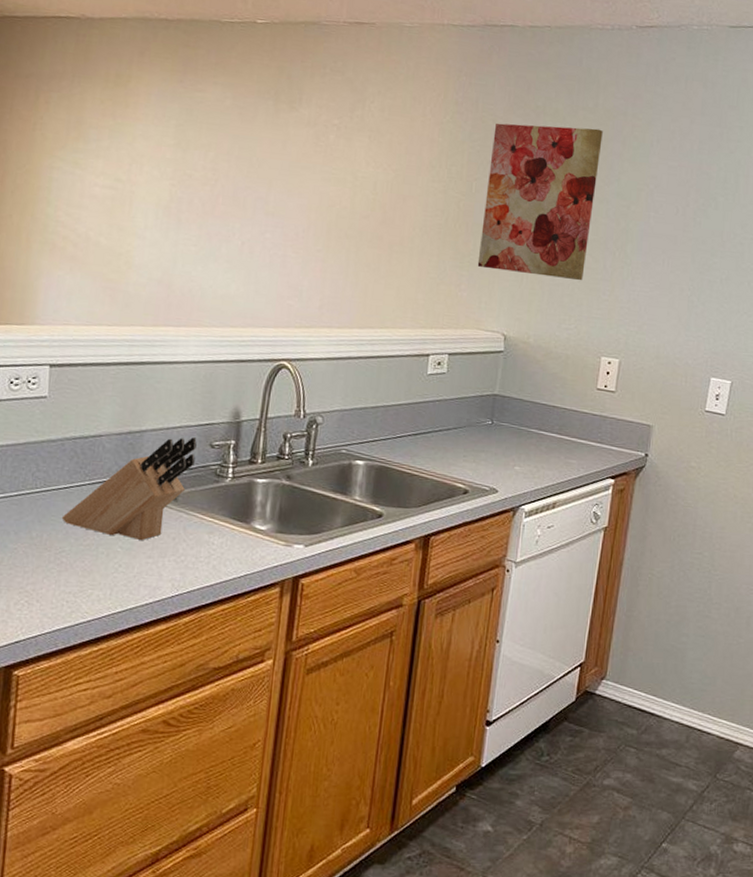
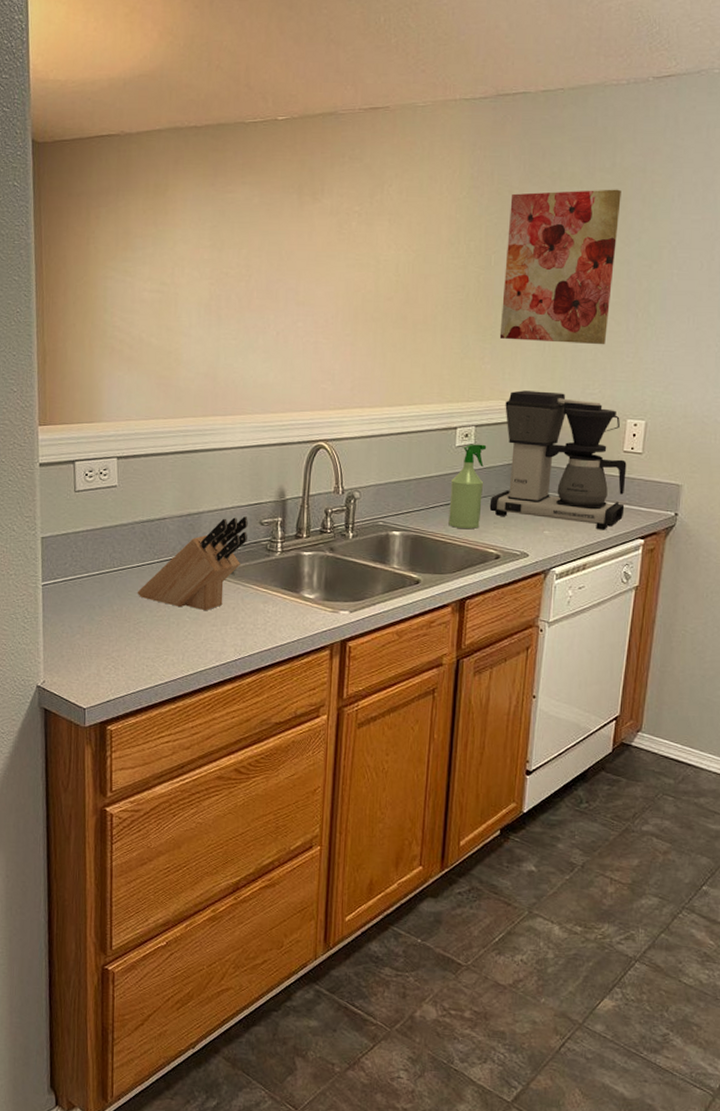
spray bottle: none [416,372,460,462] -> present [448,444,487,530]
coffee maker: none [459,320,600,468] -> present [489,390,627,530]

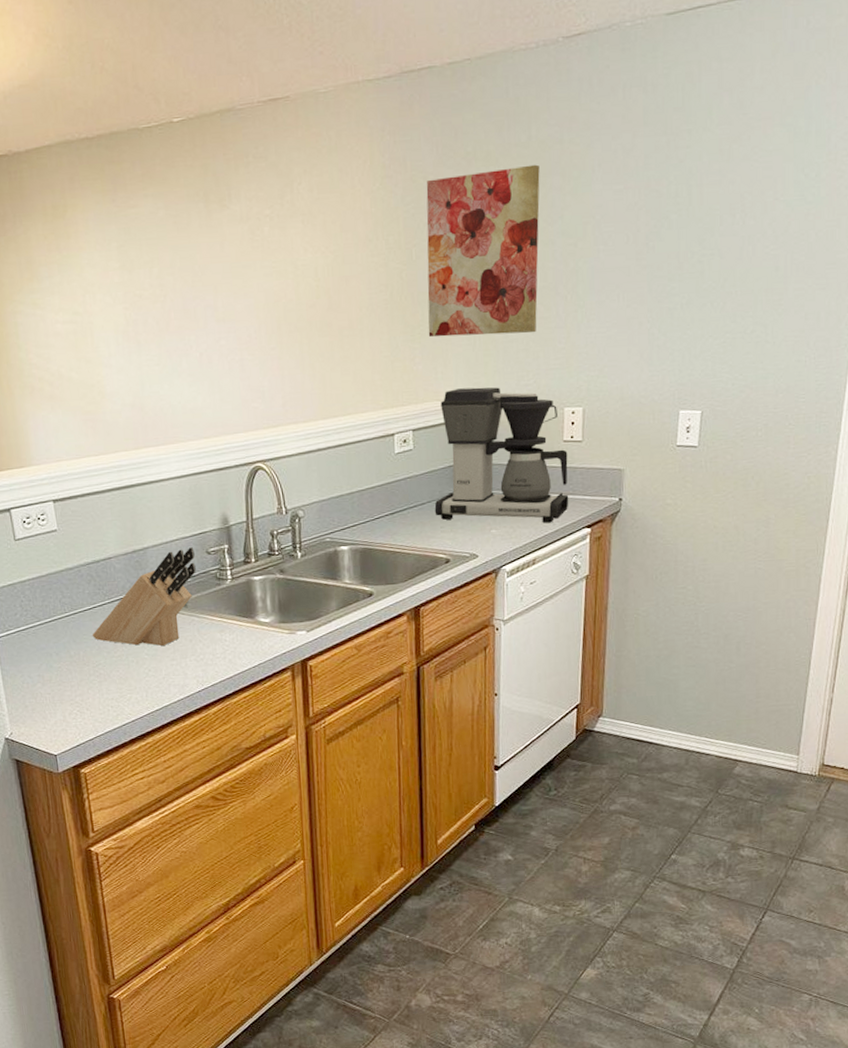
spray bottle: present [448,444,487,530] -> none [393,448,427,537]

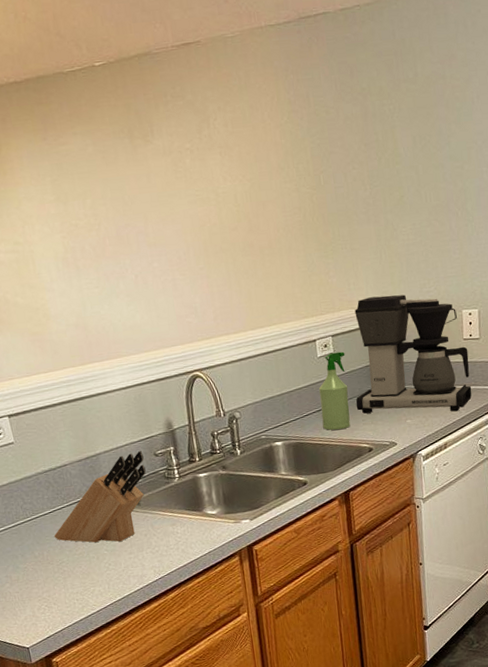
spray bottle: none [393,448,427,537] -> present [318,351,351,431]
wall art: present [426,164,540,337] -> none [328,97,434,253]

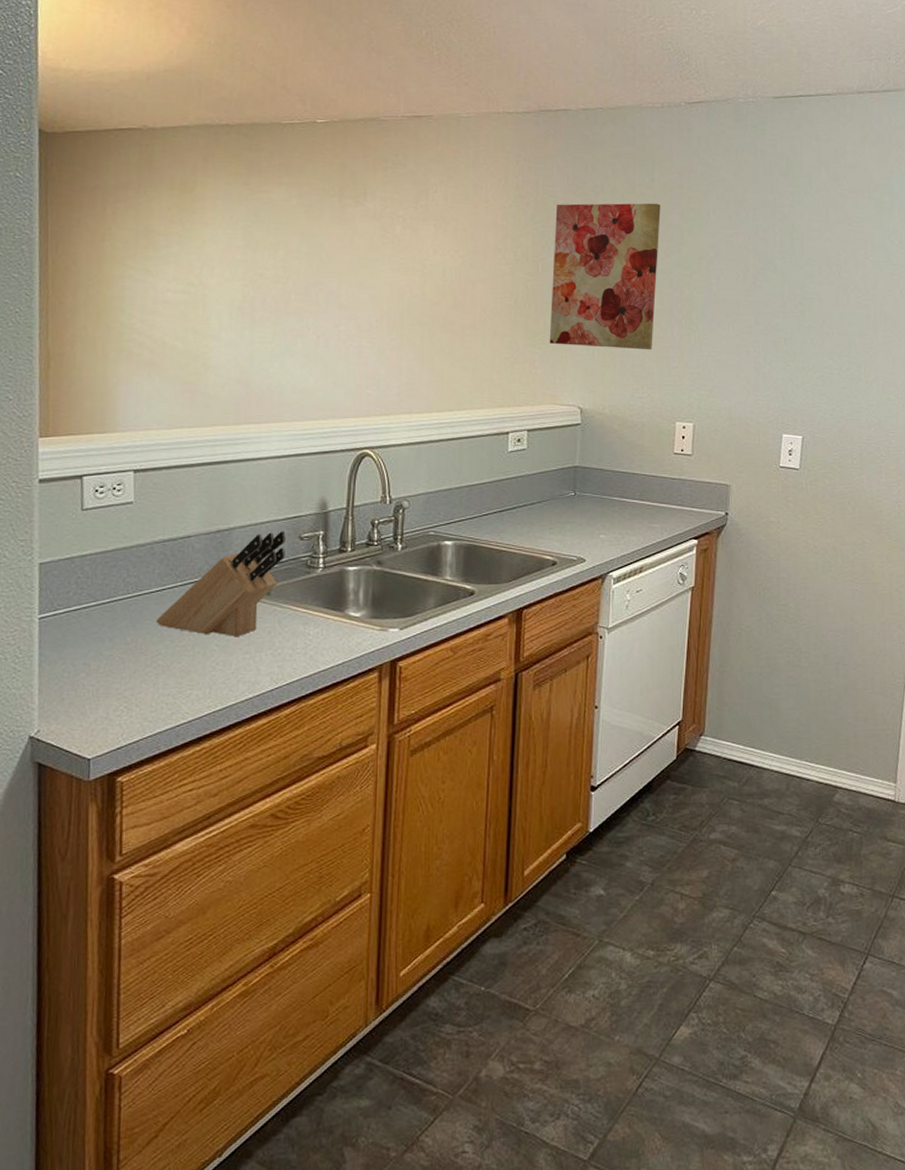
spray bottle: present [318,351,351,431] -> none [503,449,540,536]
wall art: none [328,97,434,253] -> present [549,203,661,350]
coffee maker: present [354,294,472,414] -> none [544,395,678,532]

